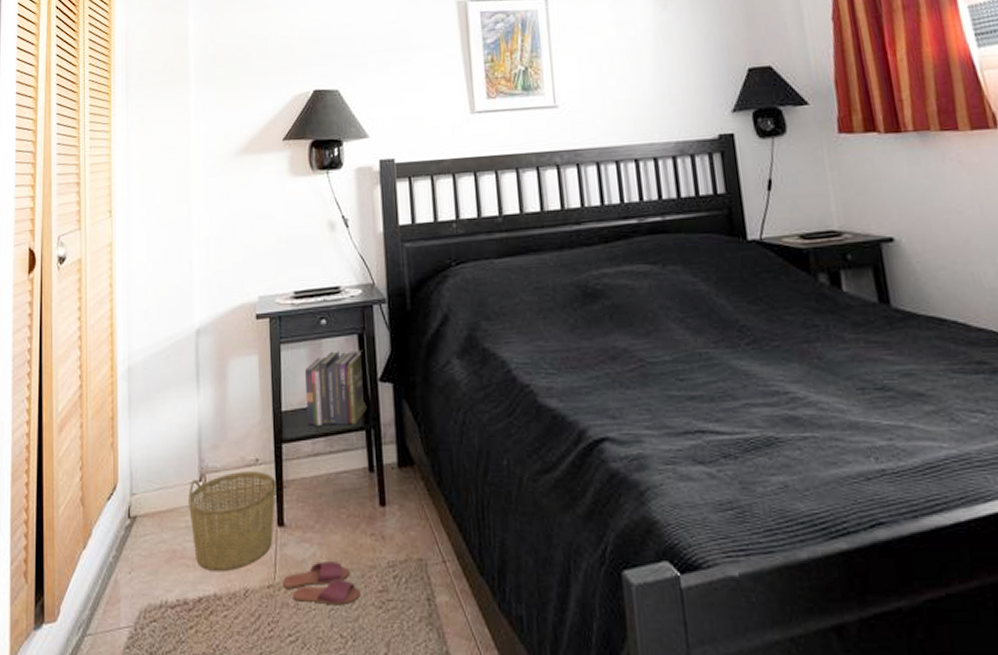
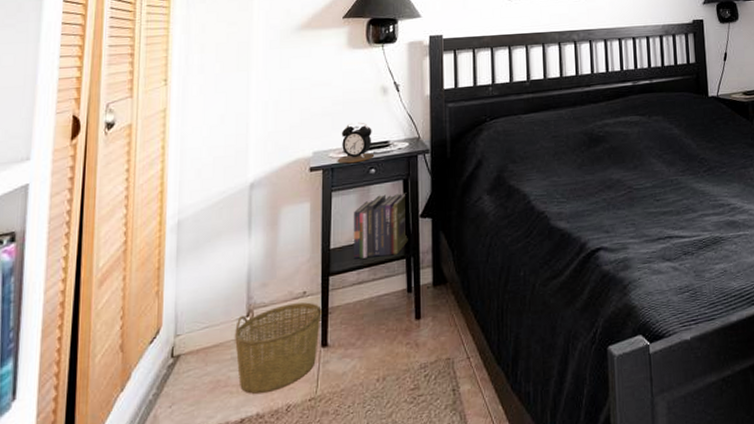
slippers: present [283,562,361,604] -> none [324,370,395,408]
alarm clock: none [284,263,325,312] -> present [337,122,375,164]

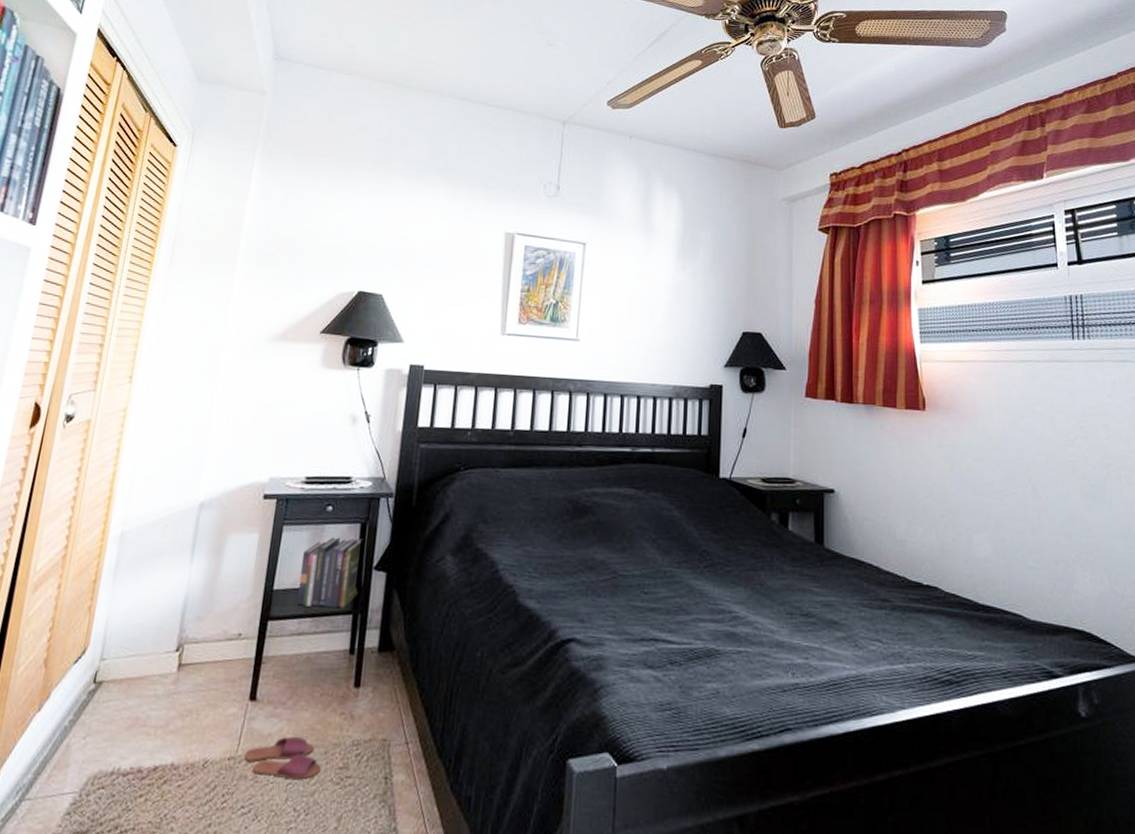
basket: present [234,302,322,394] -> none [158,644,255,741]
slippers: none [324,370,395,408] -> present [244,737,321,779]
alarm clock: present [337,122,375,164] -> none [293,451,335,497]

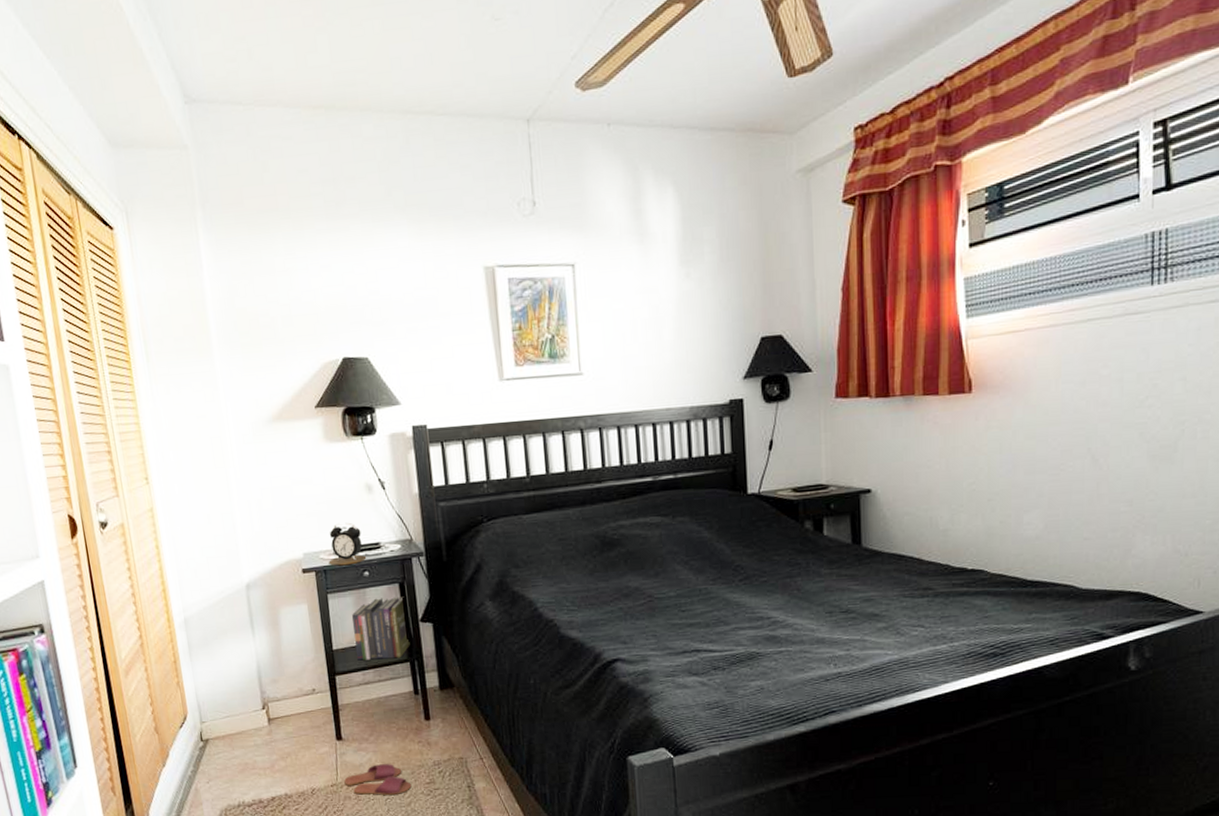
alarm clock: none [293,451,335,497] -> present [328,522,367,566]

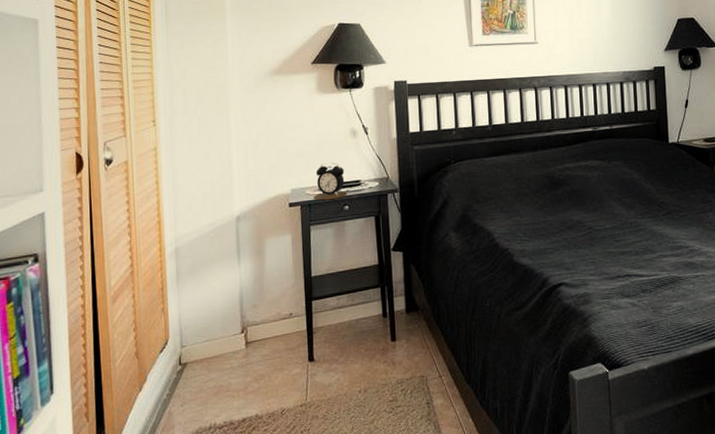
slippers: present [344,764,412,795] -> none [313,383,376,414]
books: present [352,596,410,661] -> none [331,228,382,286]

